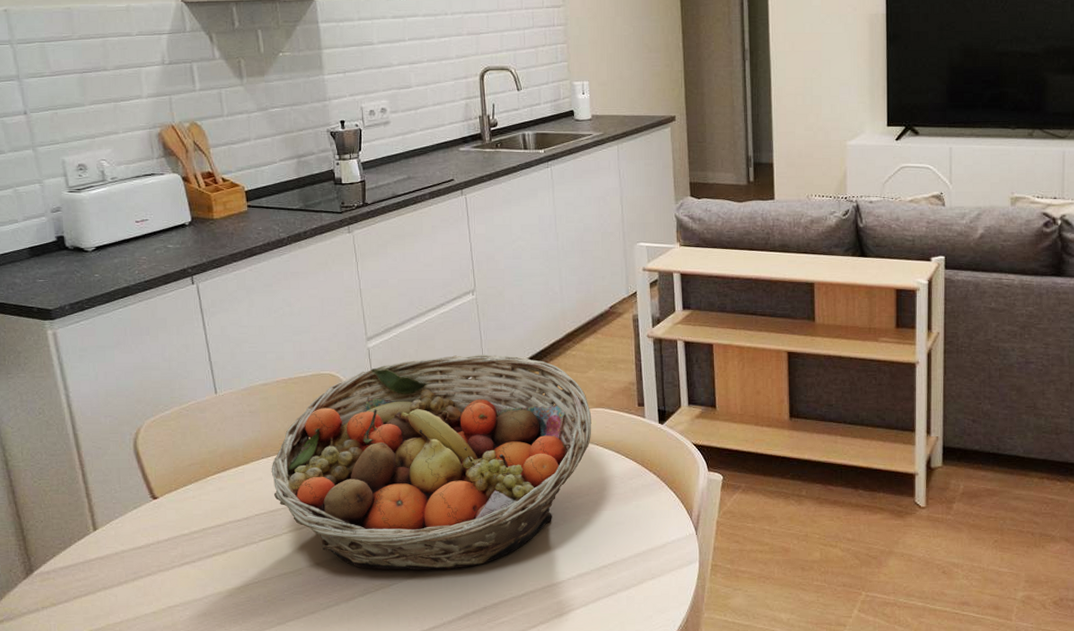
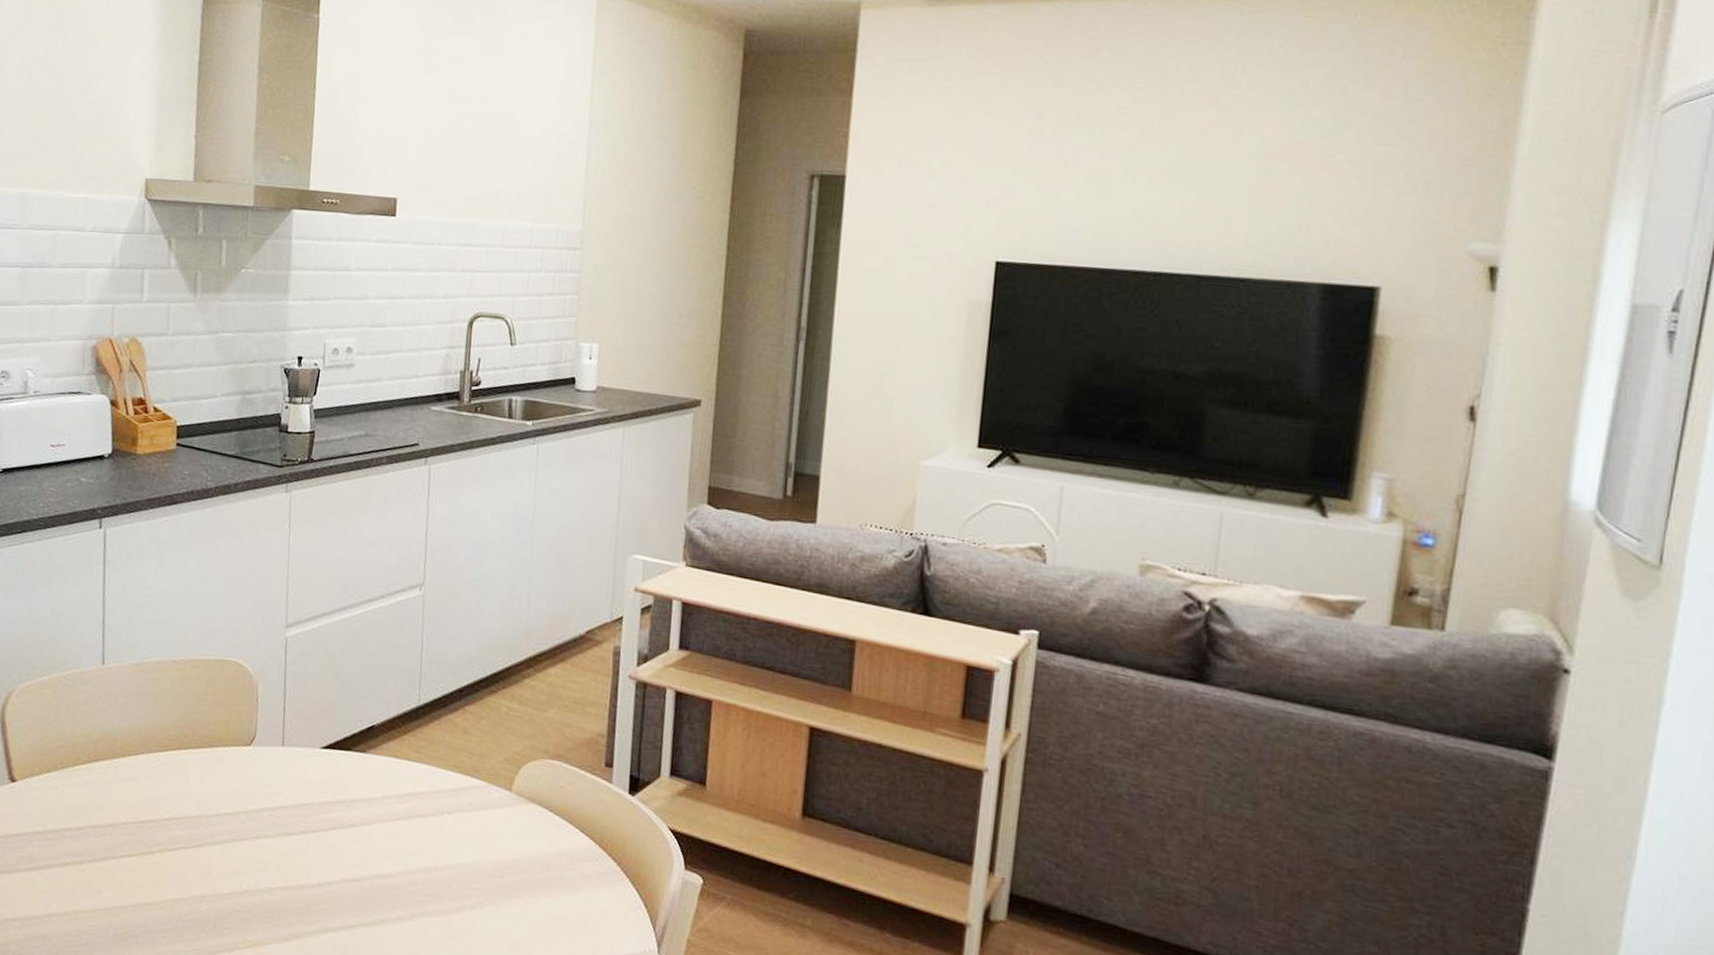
fruit basket: present [271,355,592,570] -> none [147,660,545,939]

